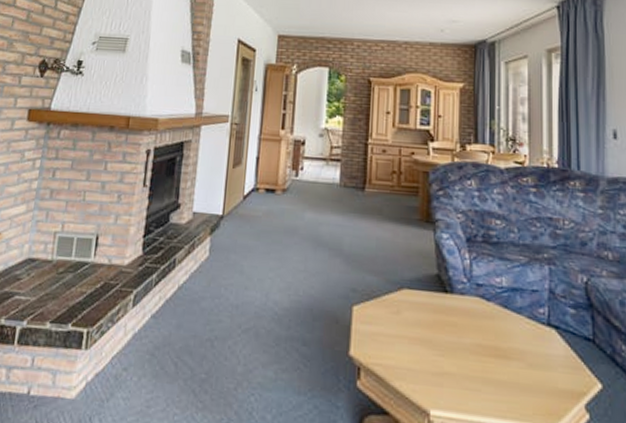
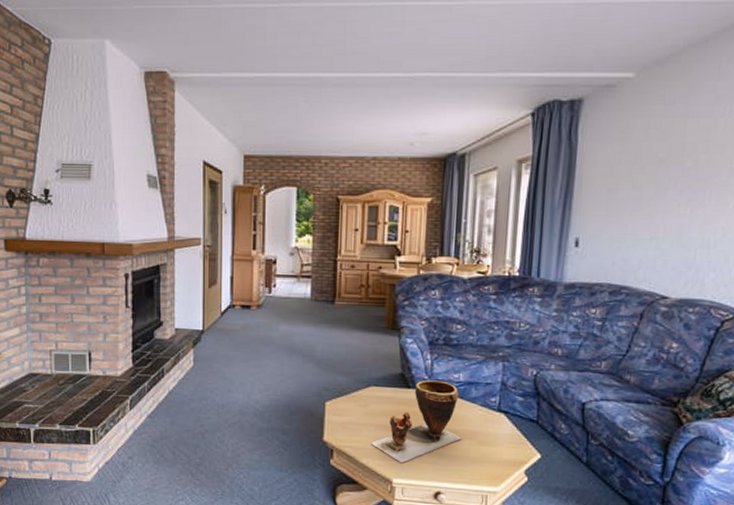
clay pot: none [404,283,509,390] -> present [371,379,462,463]

